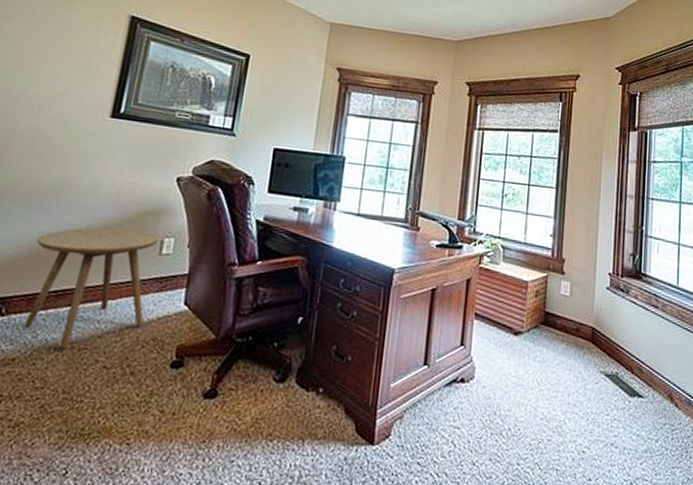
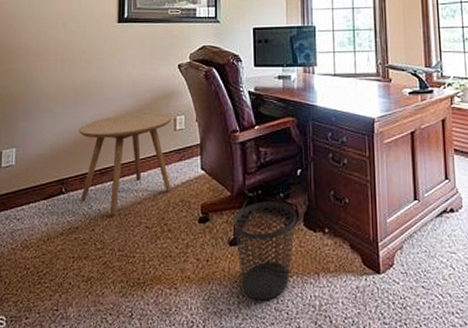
wastebasket: none [211,349,290,466] -> present [233,201,297,300]

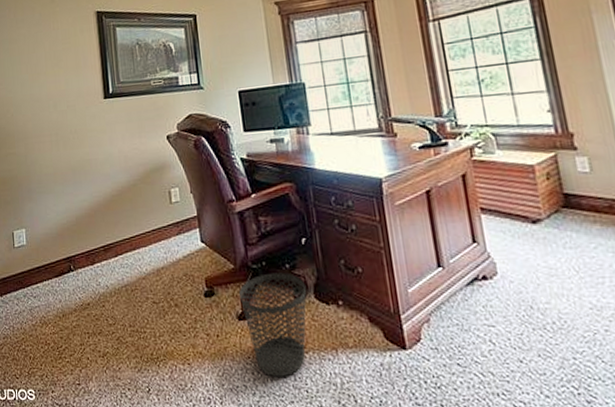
side table: present [79,112,172,216] -> none [79,186,173,292]

